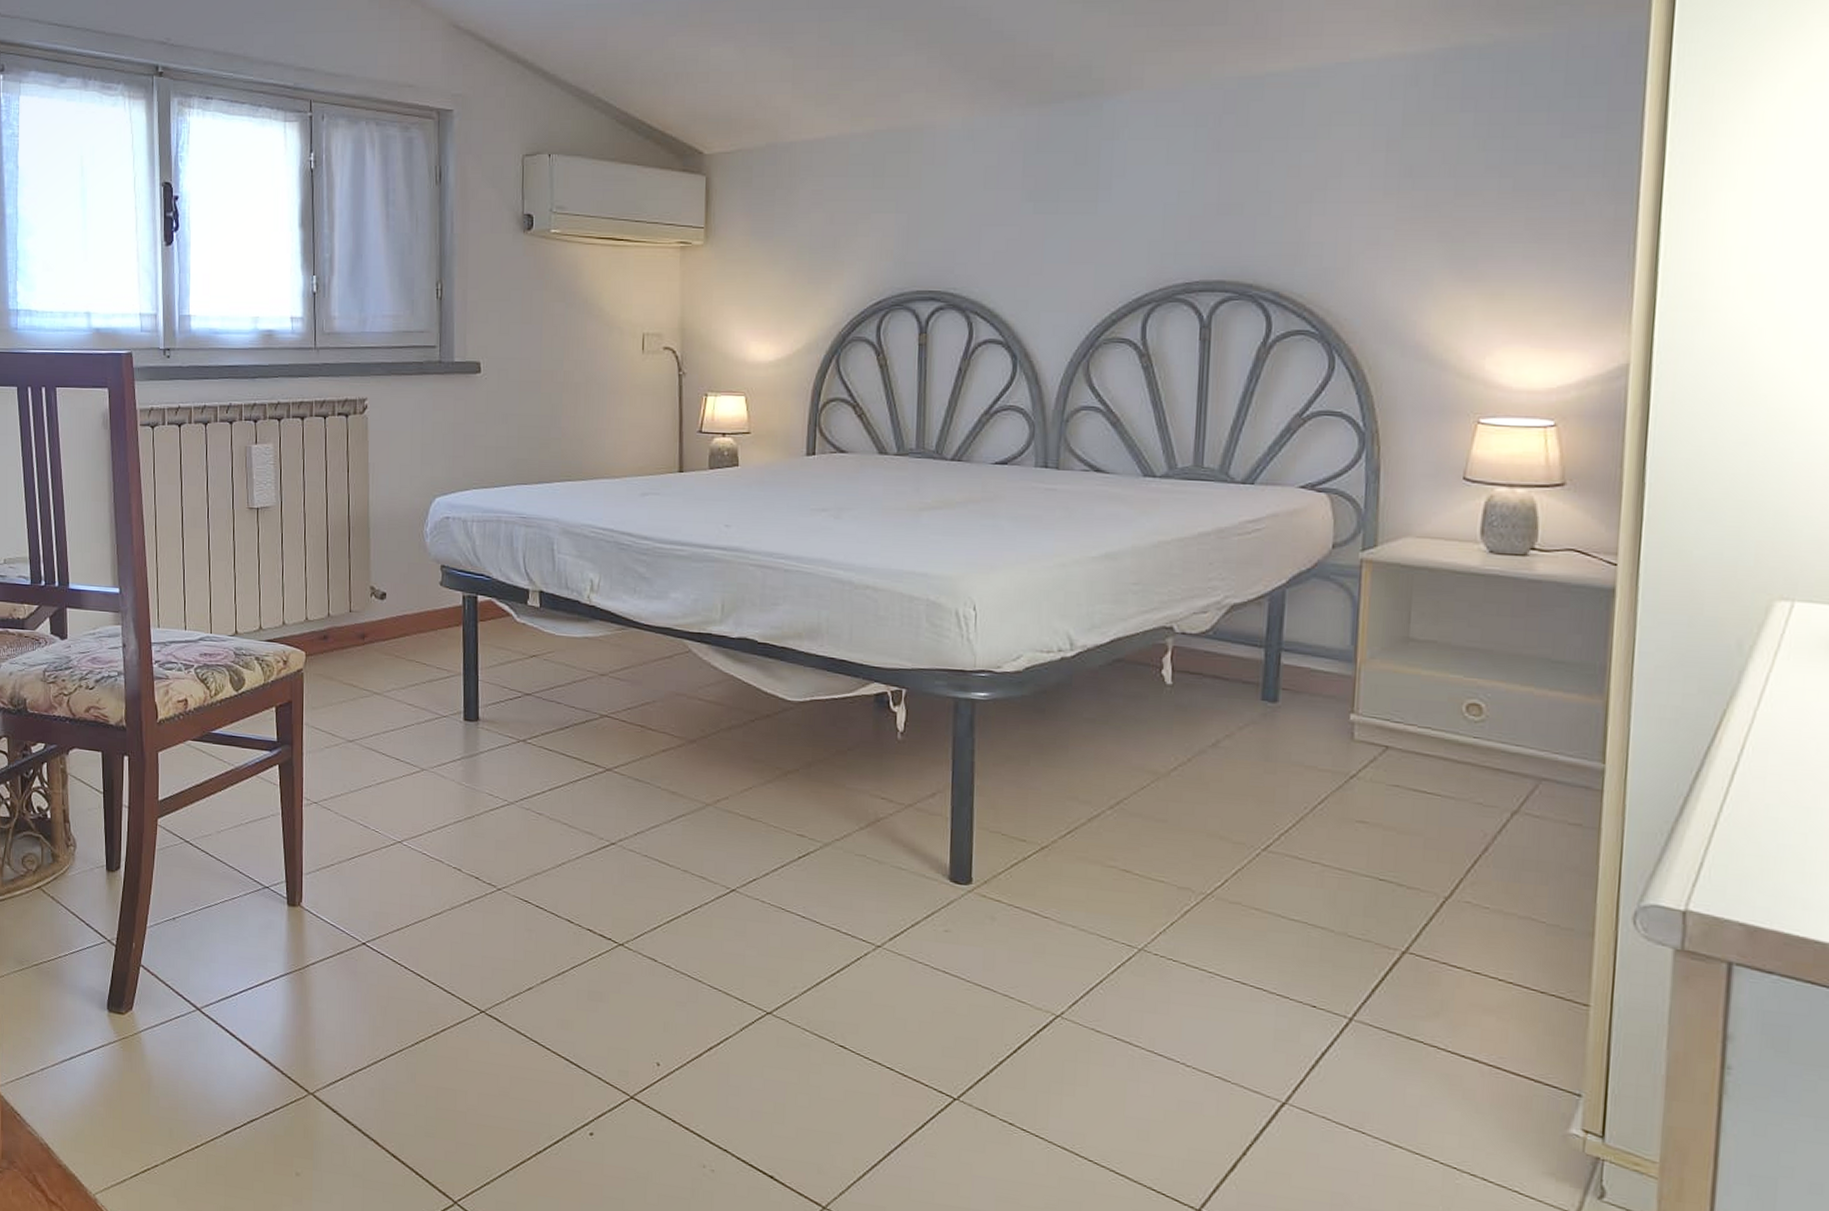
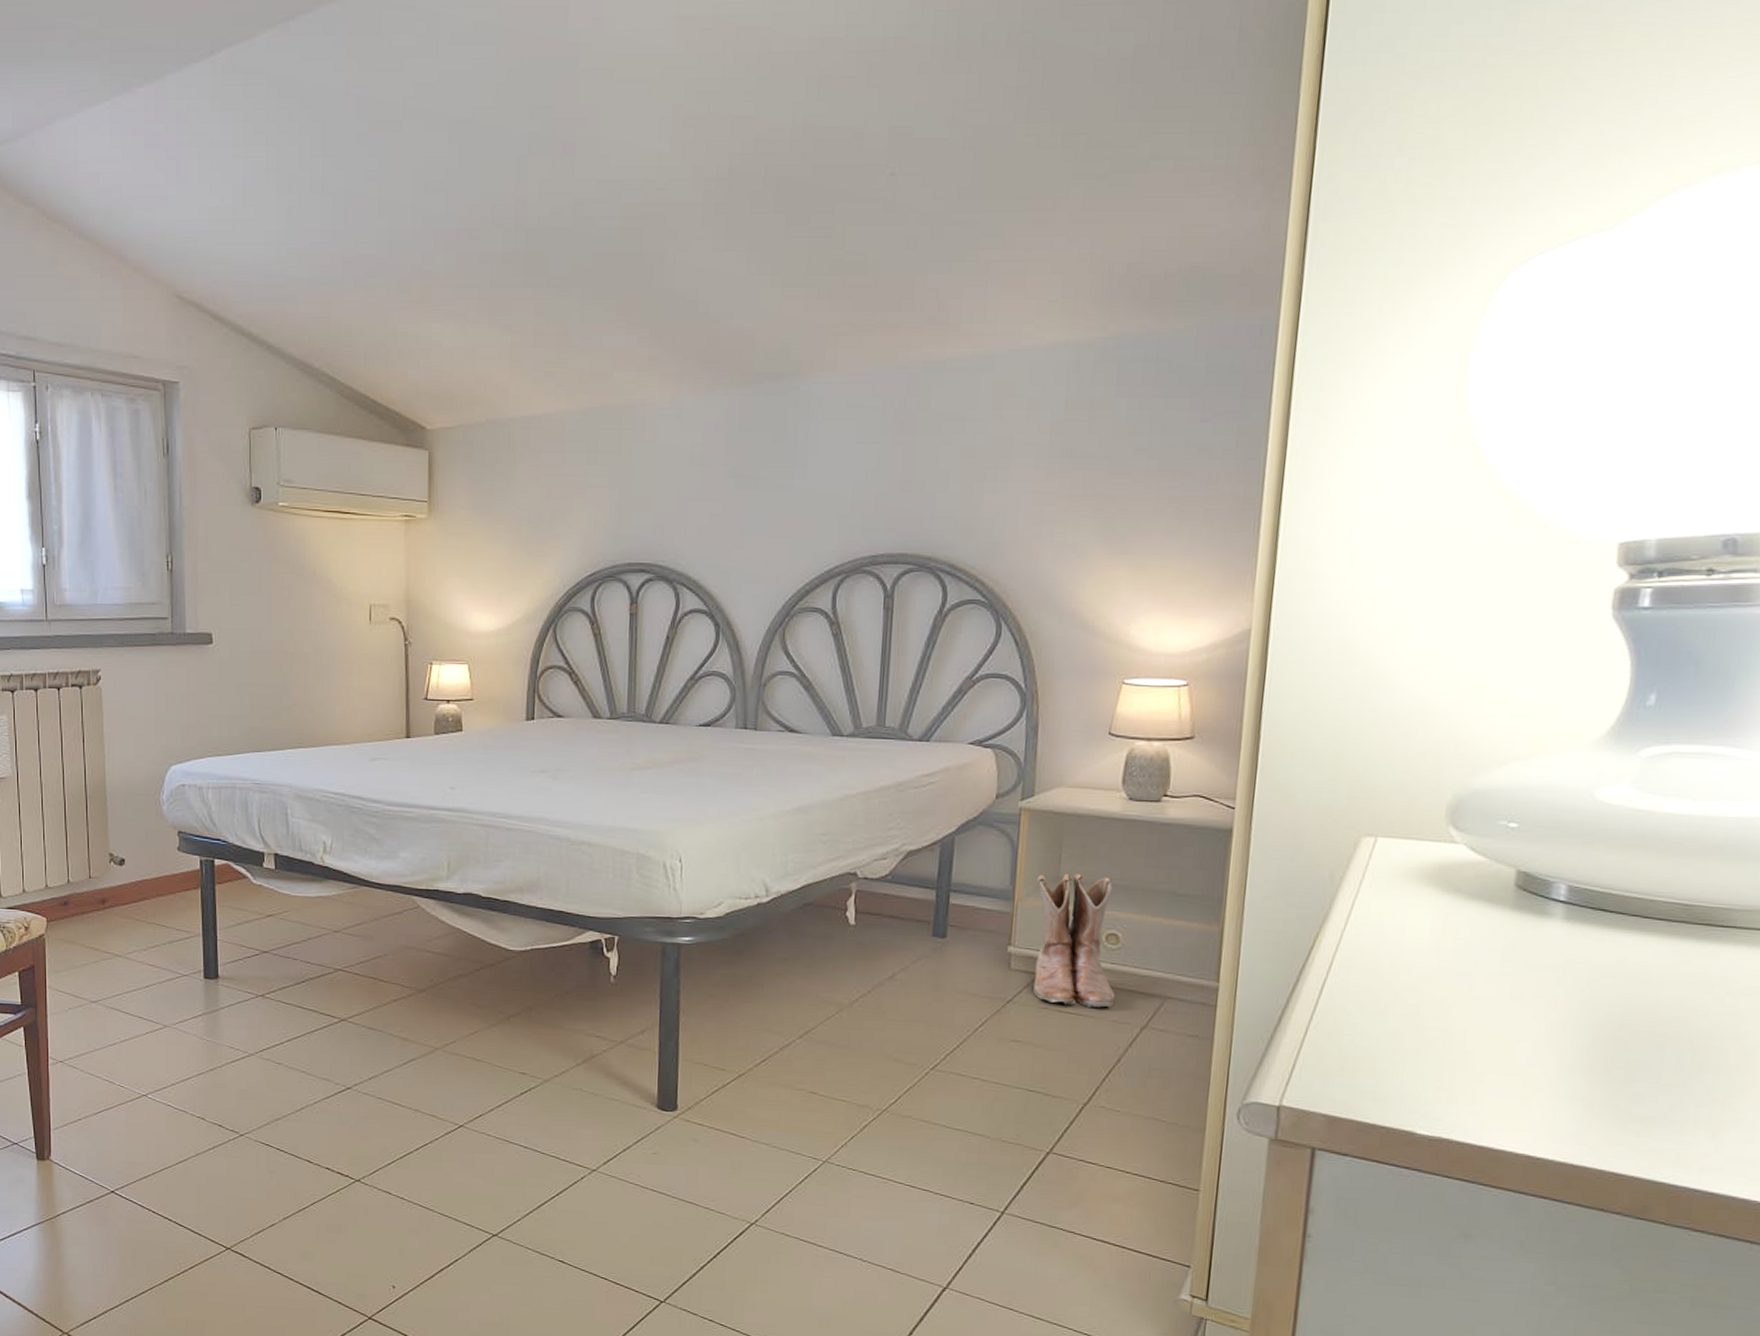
boots: none [1381,633,1480,789] -> present [1033,873,1115,1008]

